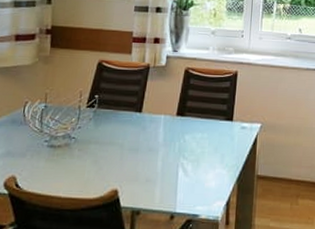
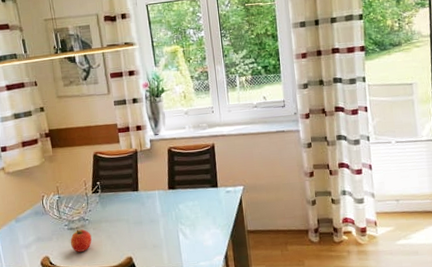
apple: none [46,149,75,176] -> present [70,229,92,252]

